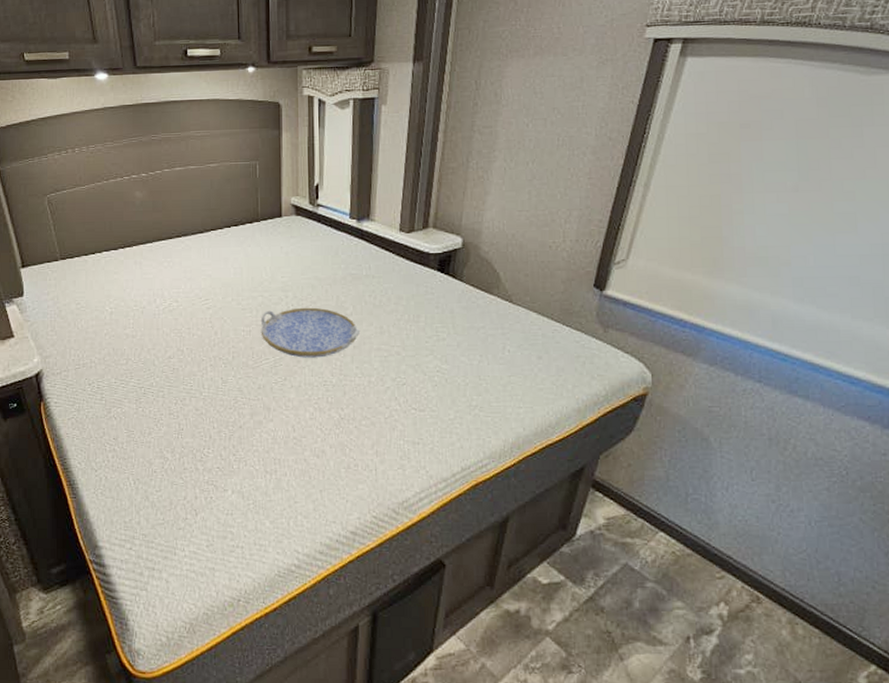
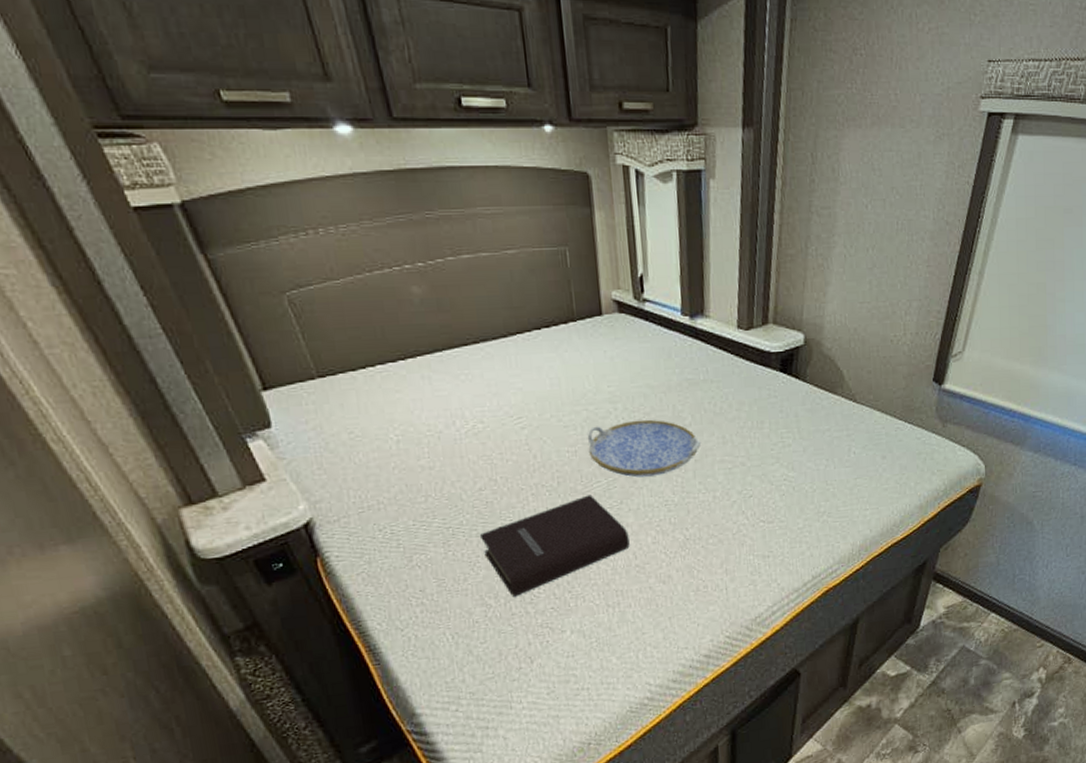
book: none [165,370,290,453] -> present [479,494,630,597]

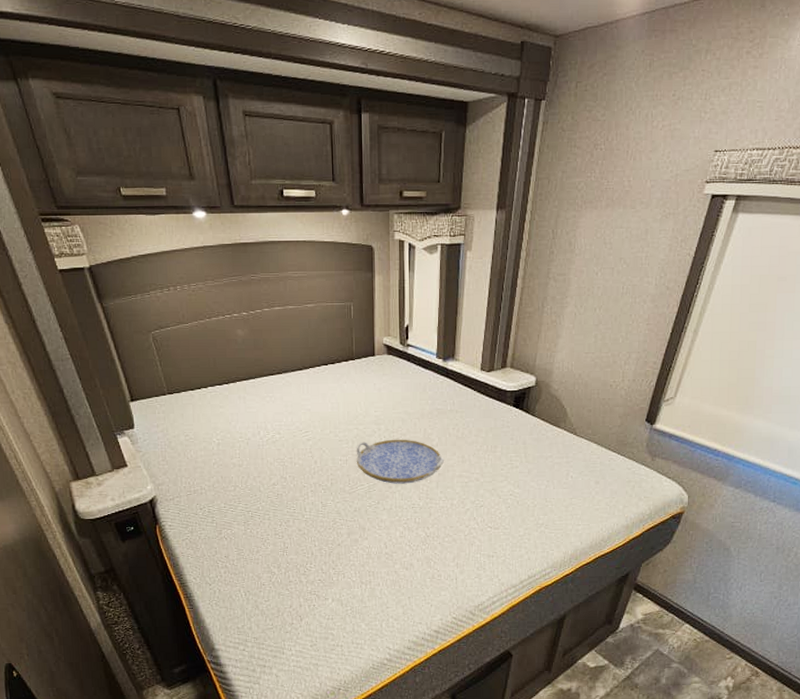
book: present [479,494,630,597] -> none [270,495,382,568]

